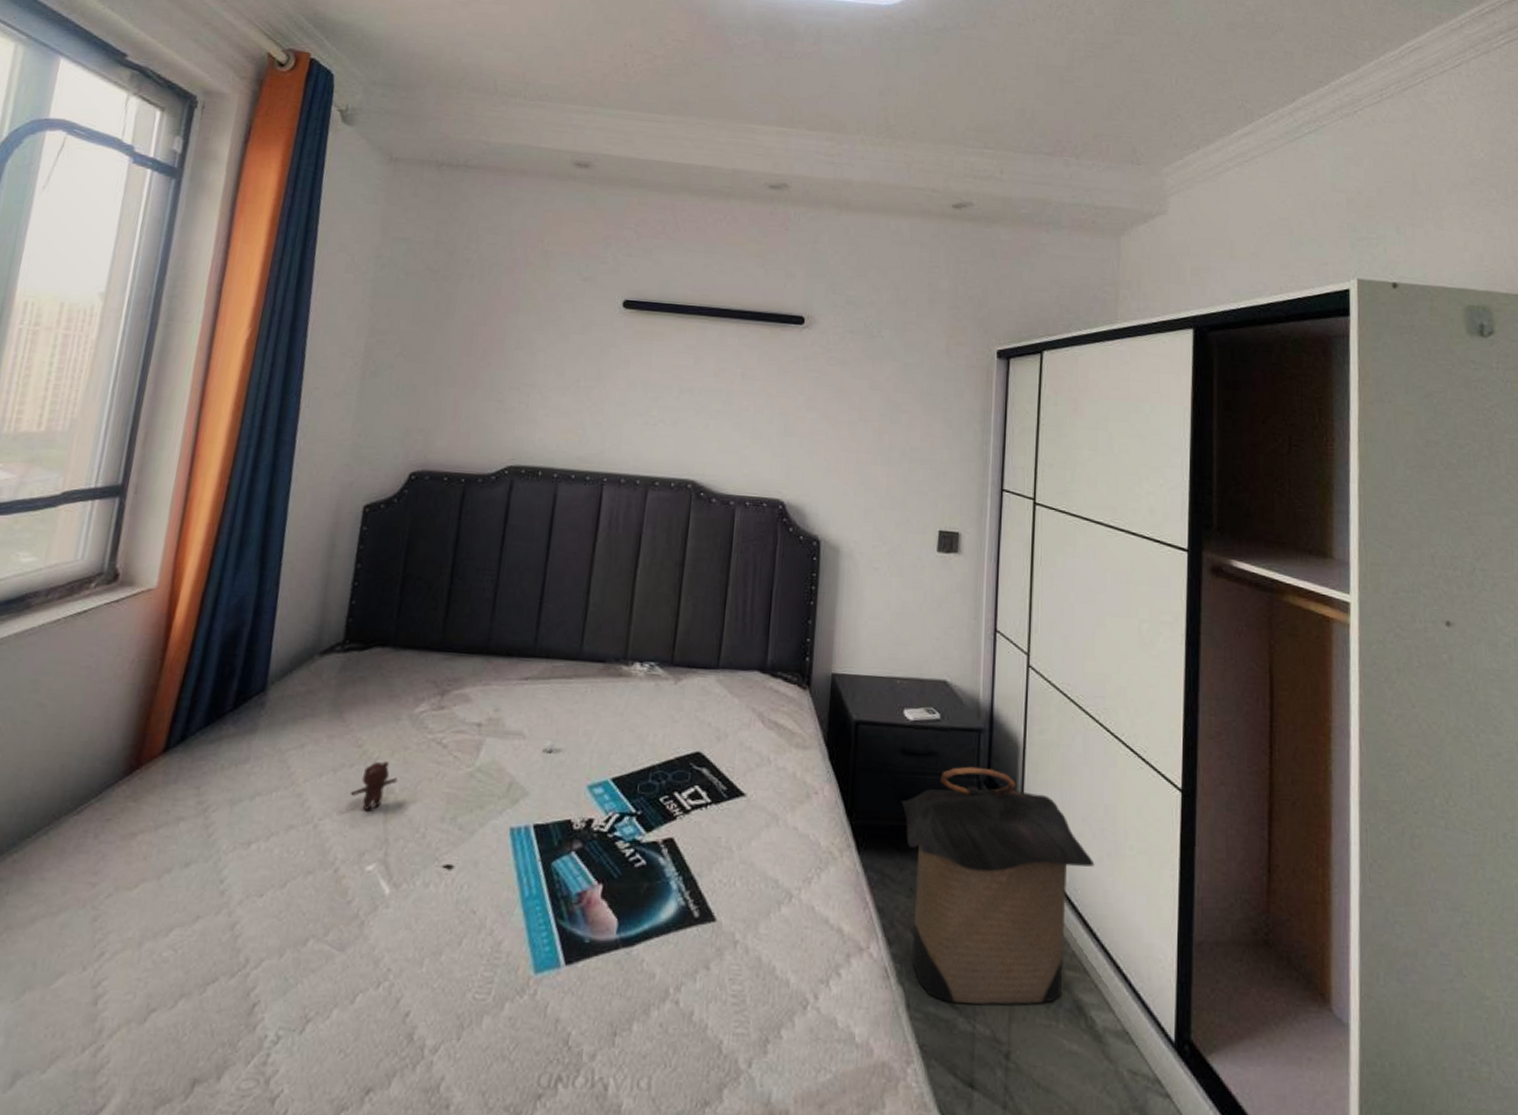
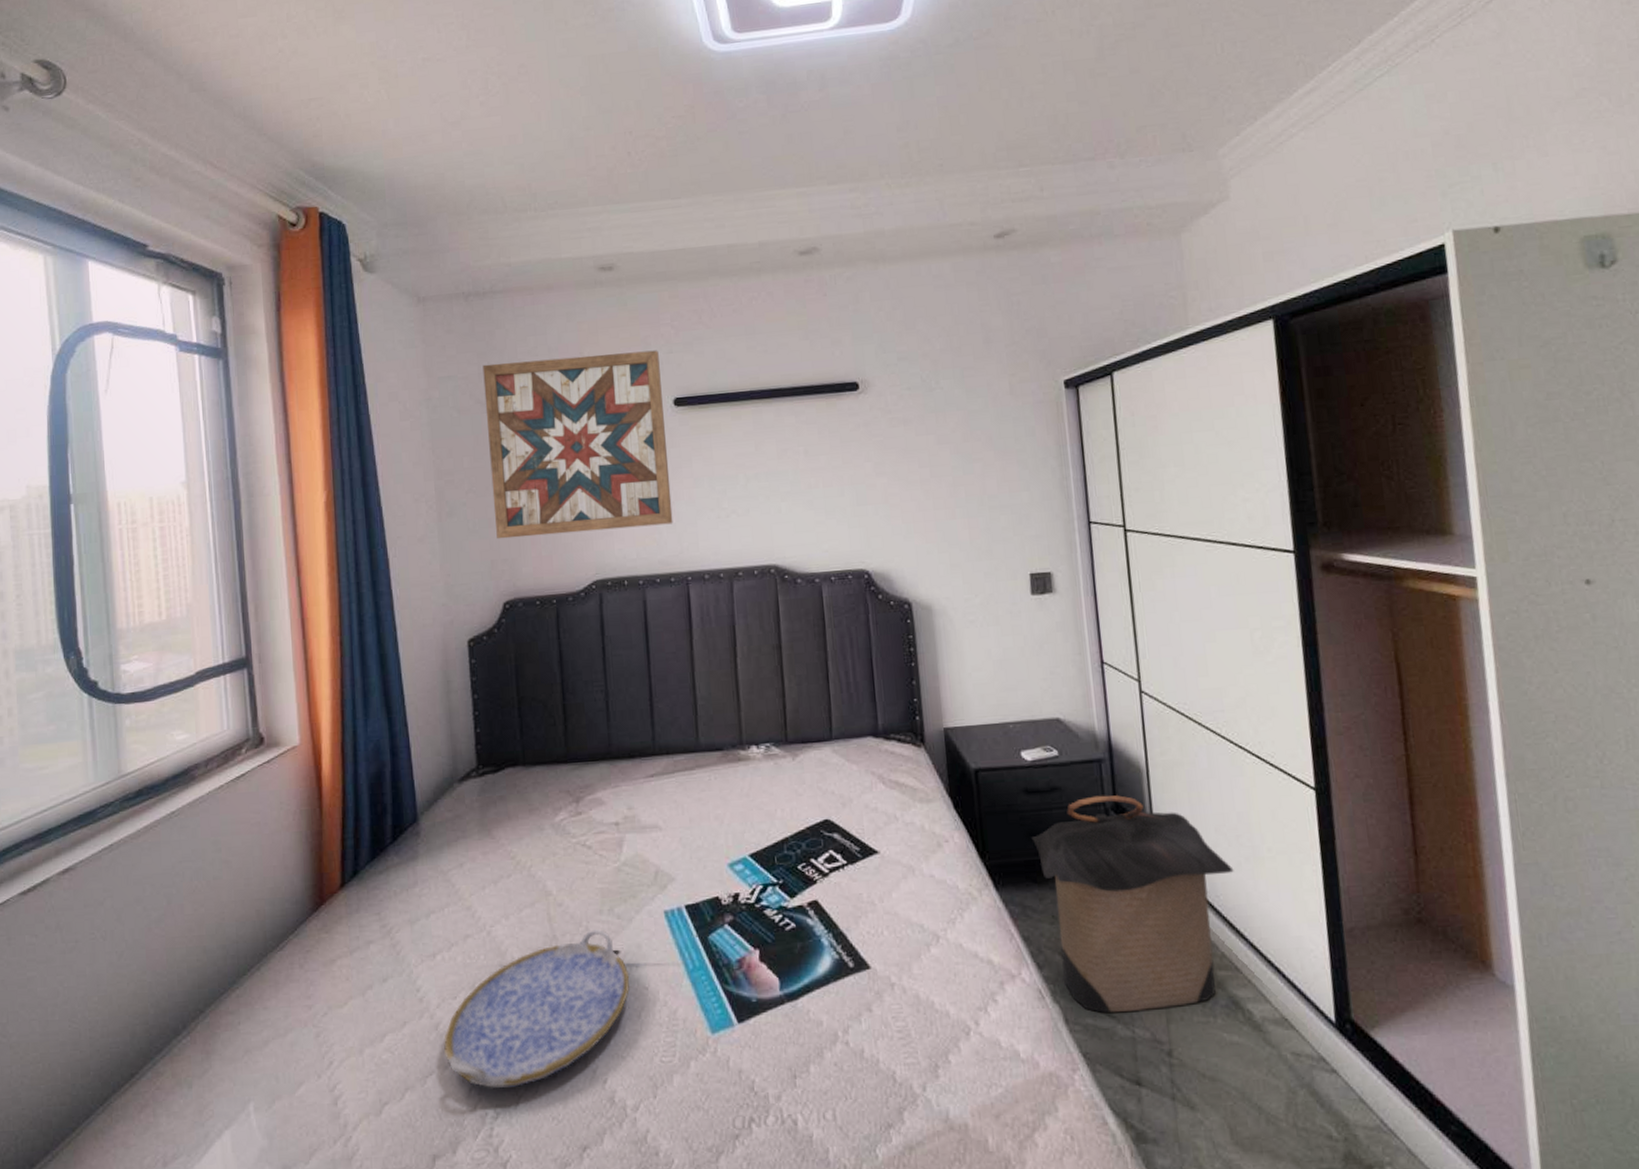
serving tray: none [232,837,459,1008] -> present [443,928,631,1088]
bear: present [350,739,555,810] -> none [514,828,690,913]
wall art: none [417,233,618,423] -> present [482,350,673,540]

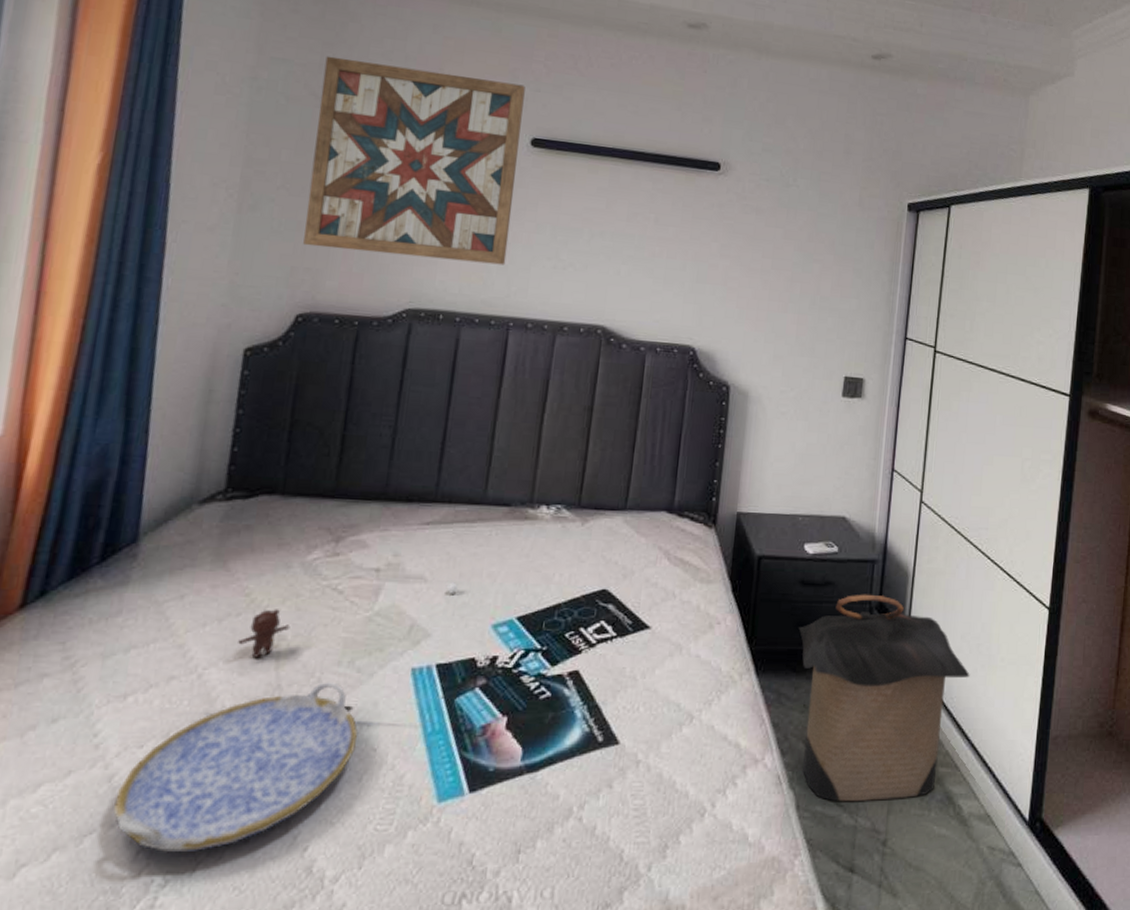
bear: none [514,828,690,913] -> present [238,582,458,657]

